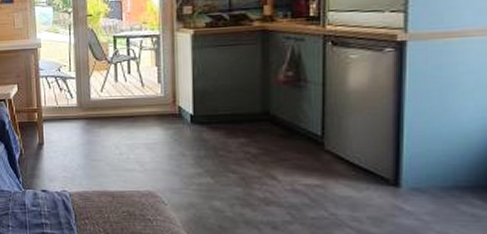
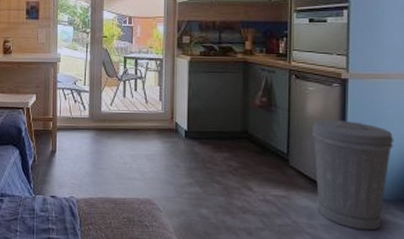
trash can: none [356,92,473,224] -> present [313,119,394,231]

